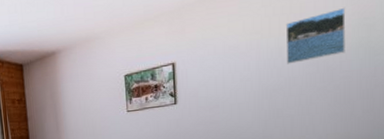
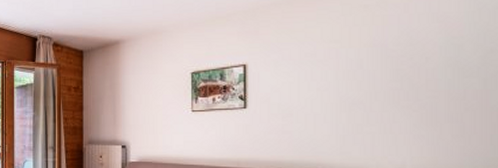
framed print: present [285,7,346,64] -> none [367,24,432,77]

